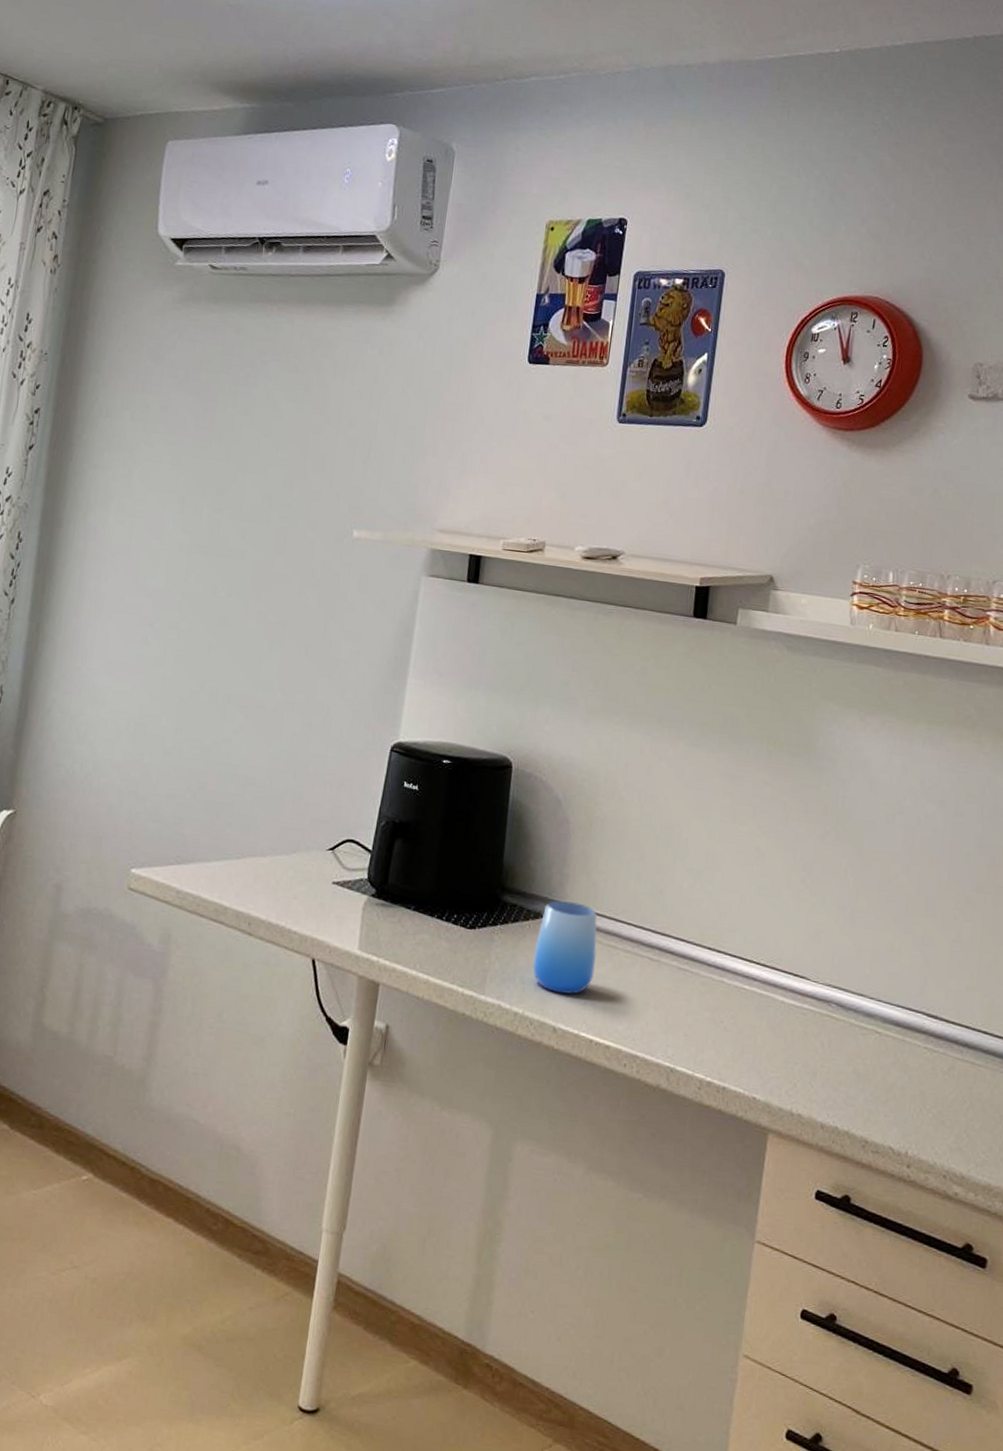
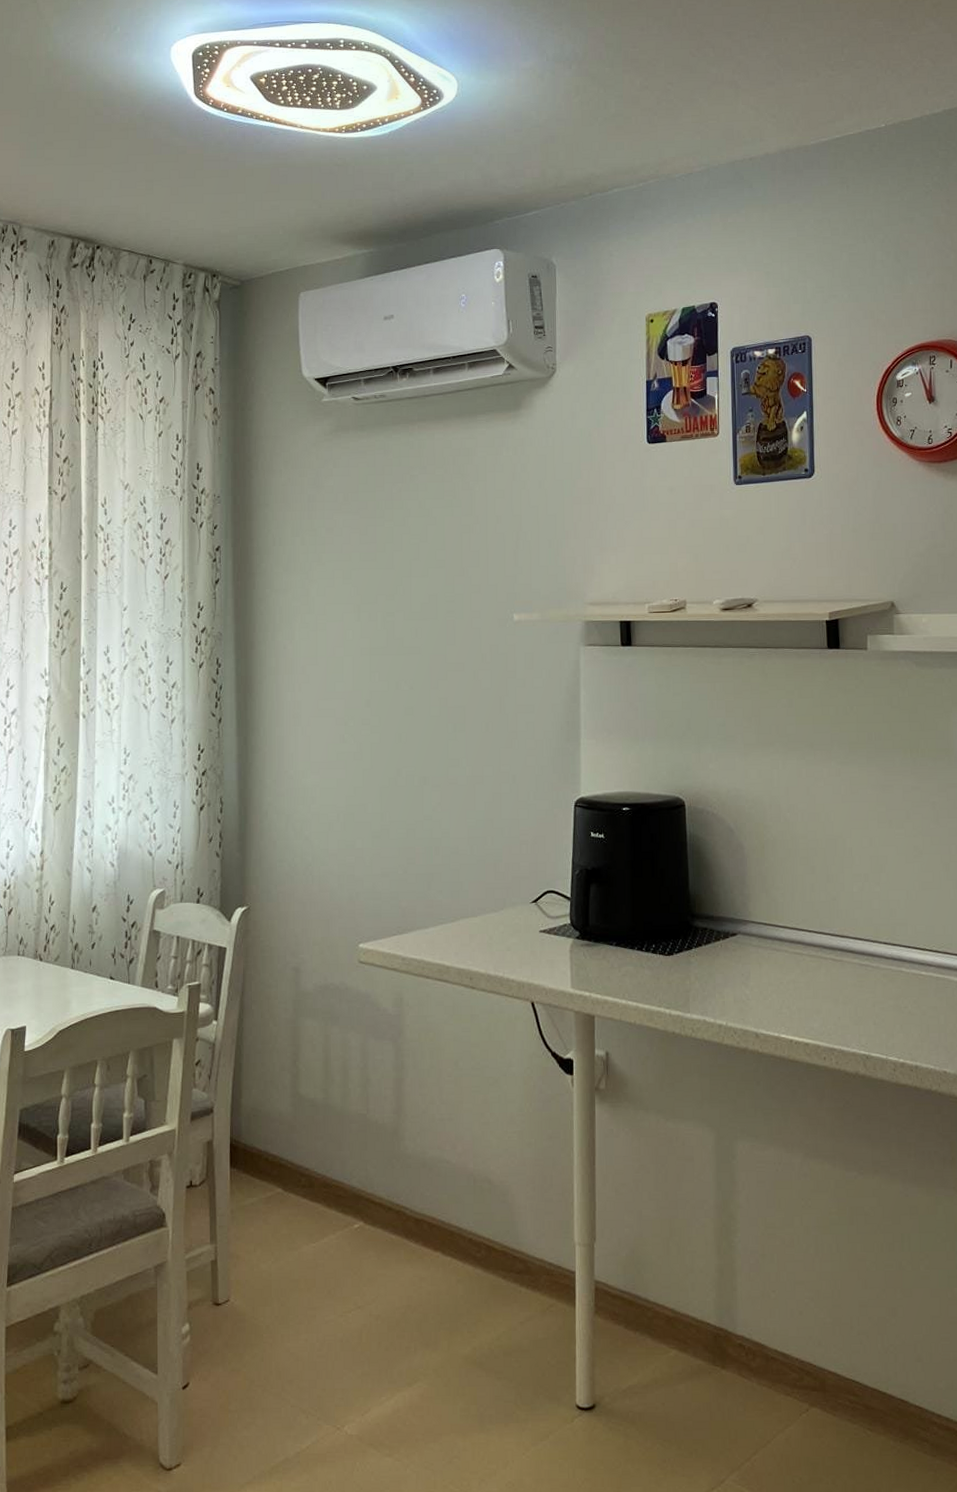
cup: present [532,900,597,995] -> none [728,919,785,1002]

